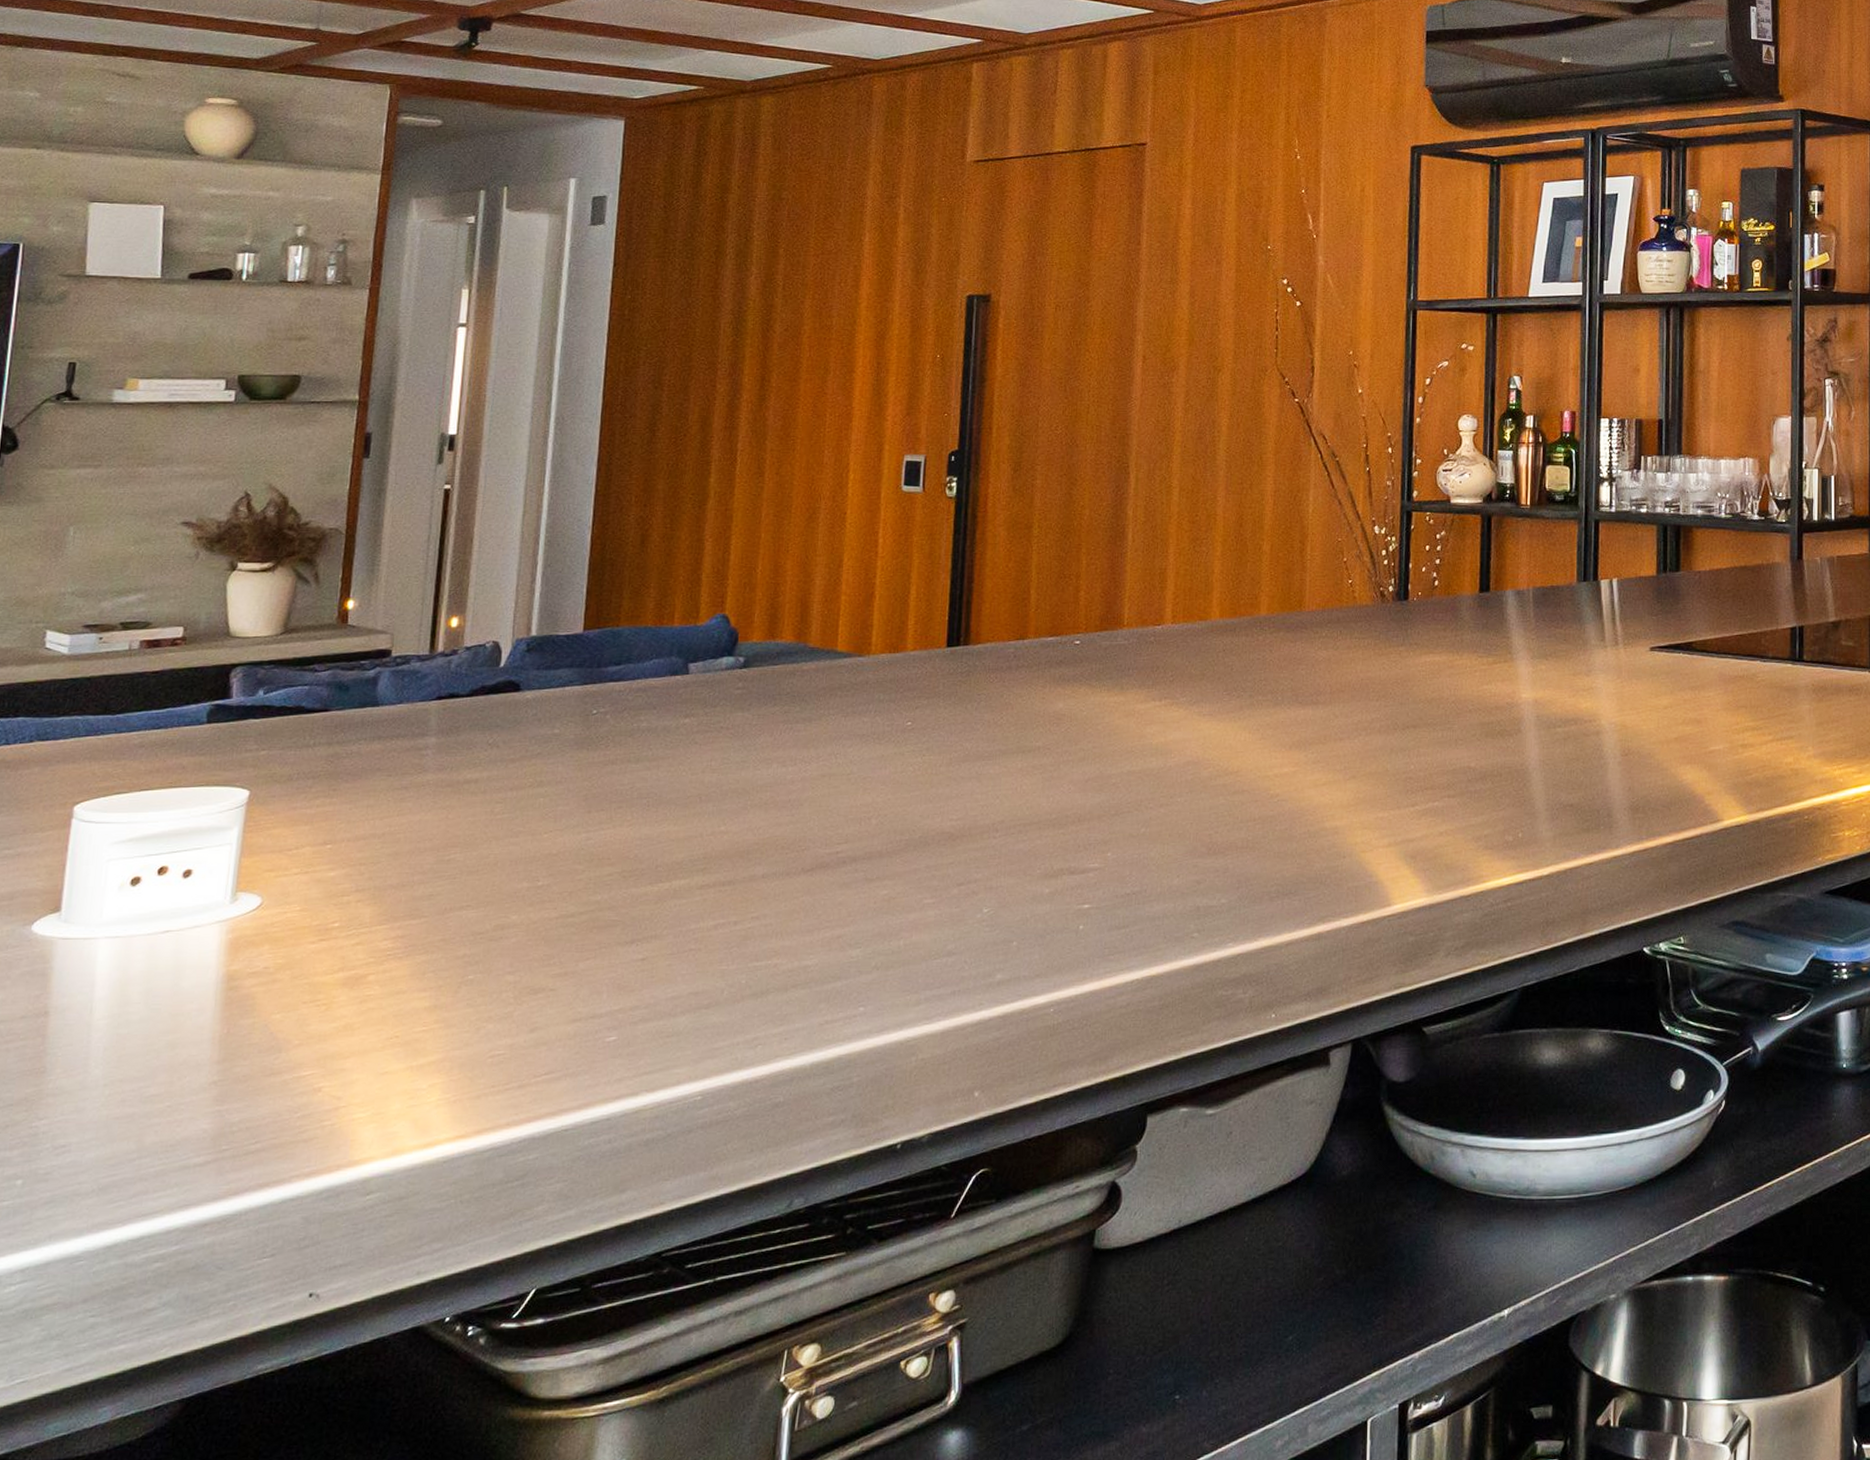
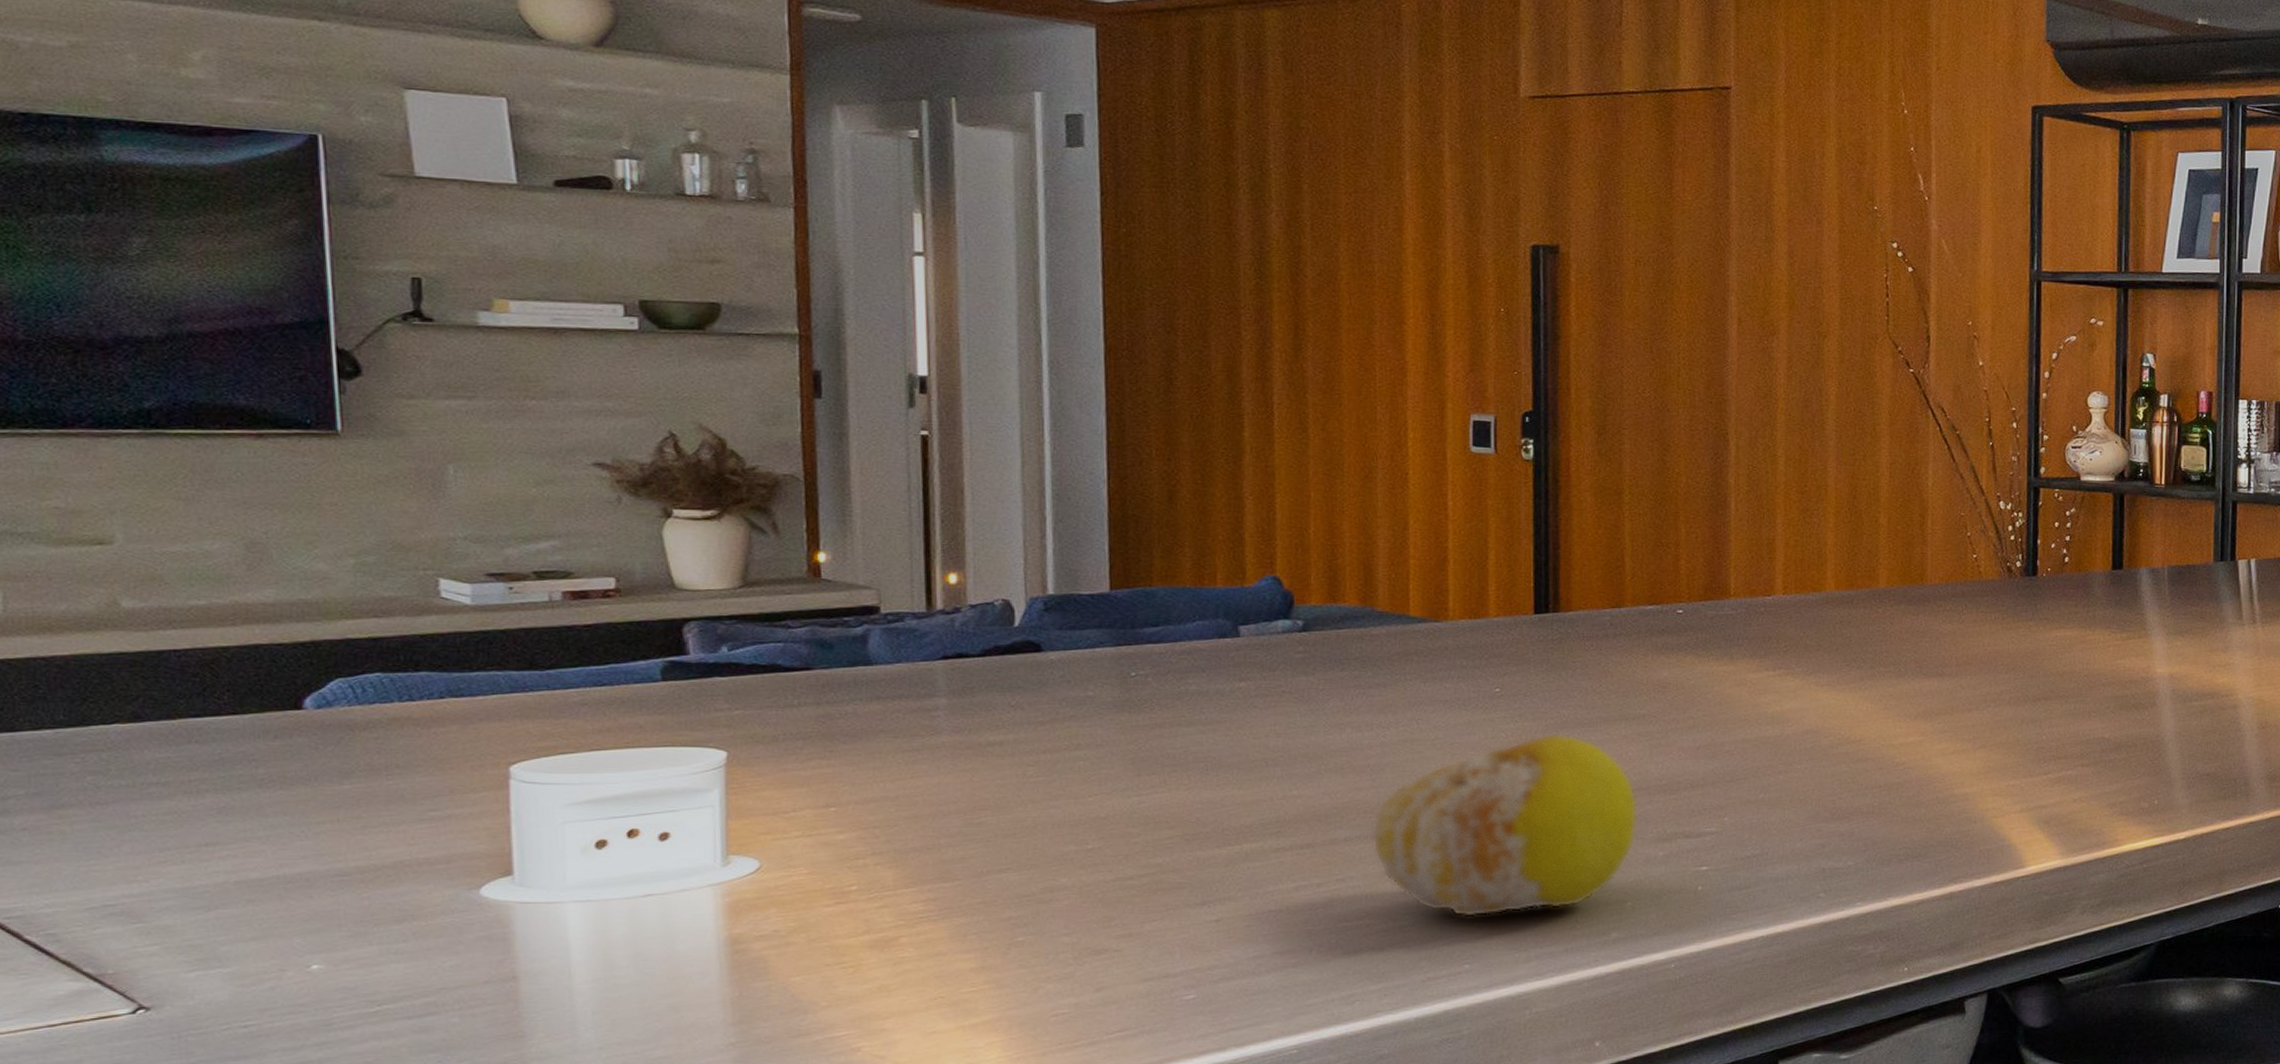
fruit: none [786,766,1029,958] -> present [1372,733,1638,918]

